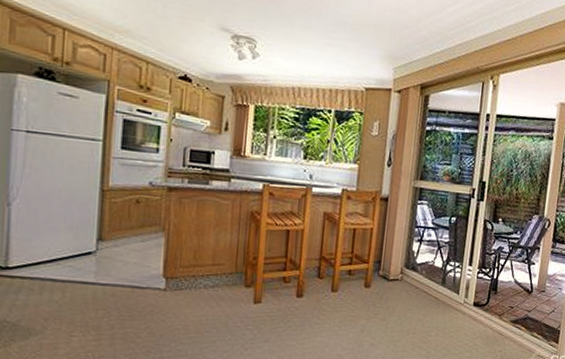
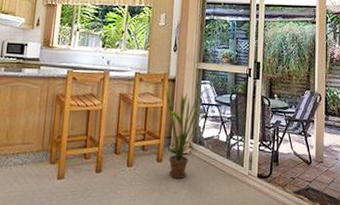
house plant: none [375,207,429,306] -> present [164,87,212,180]

